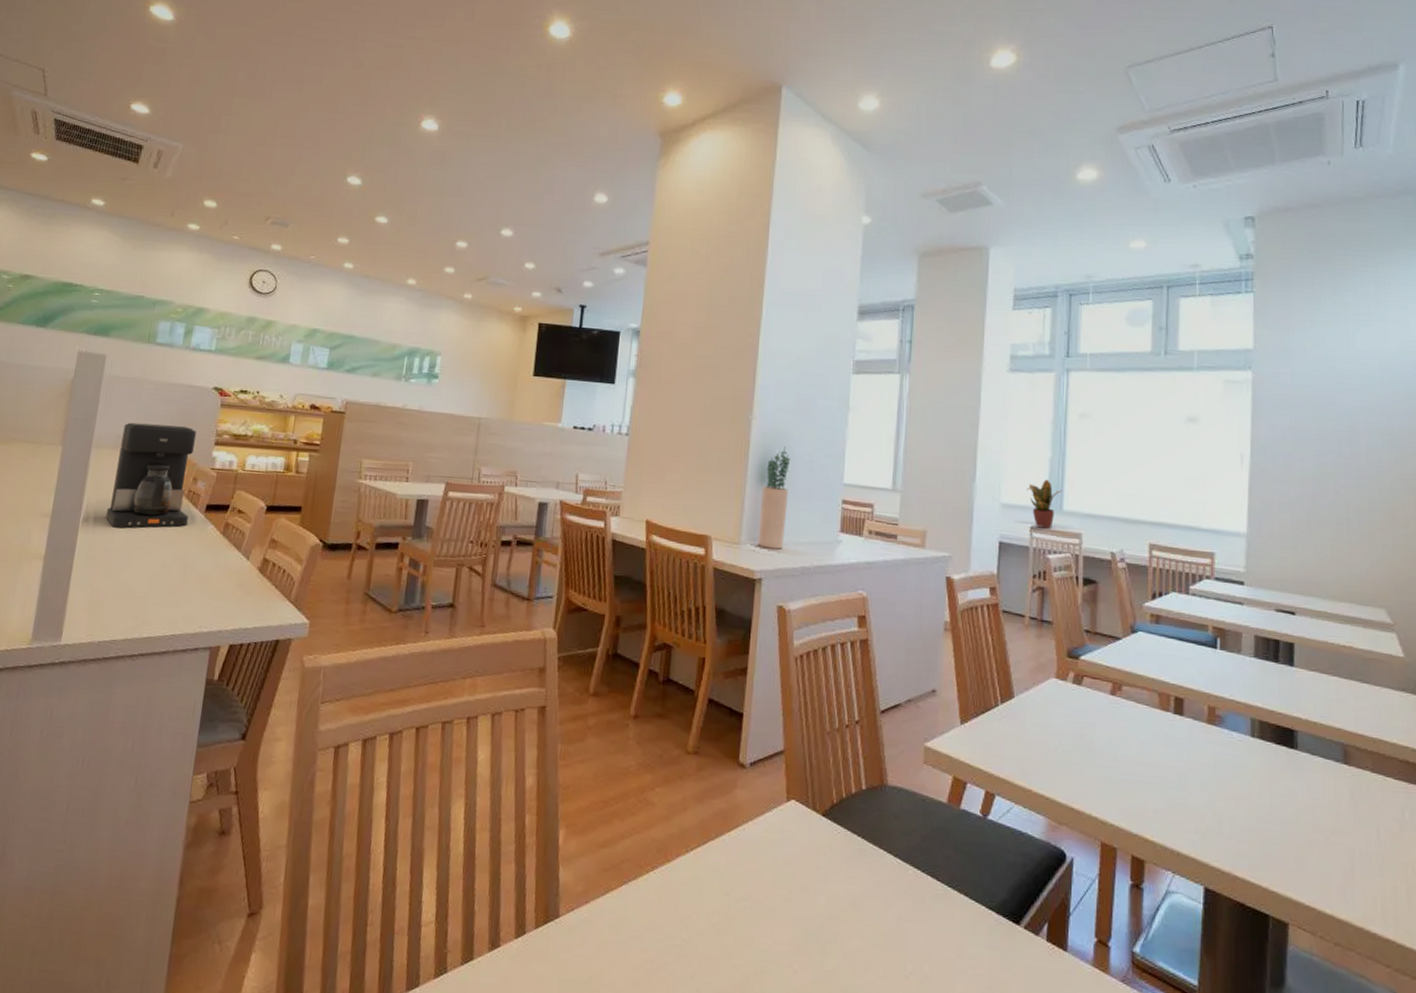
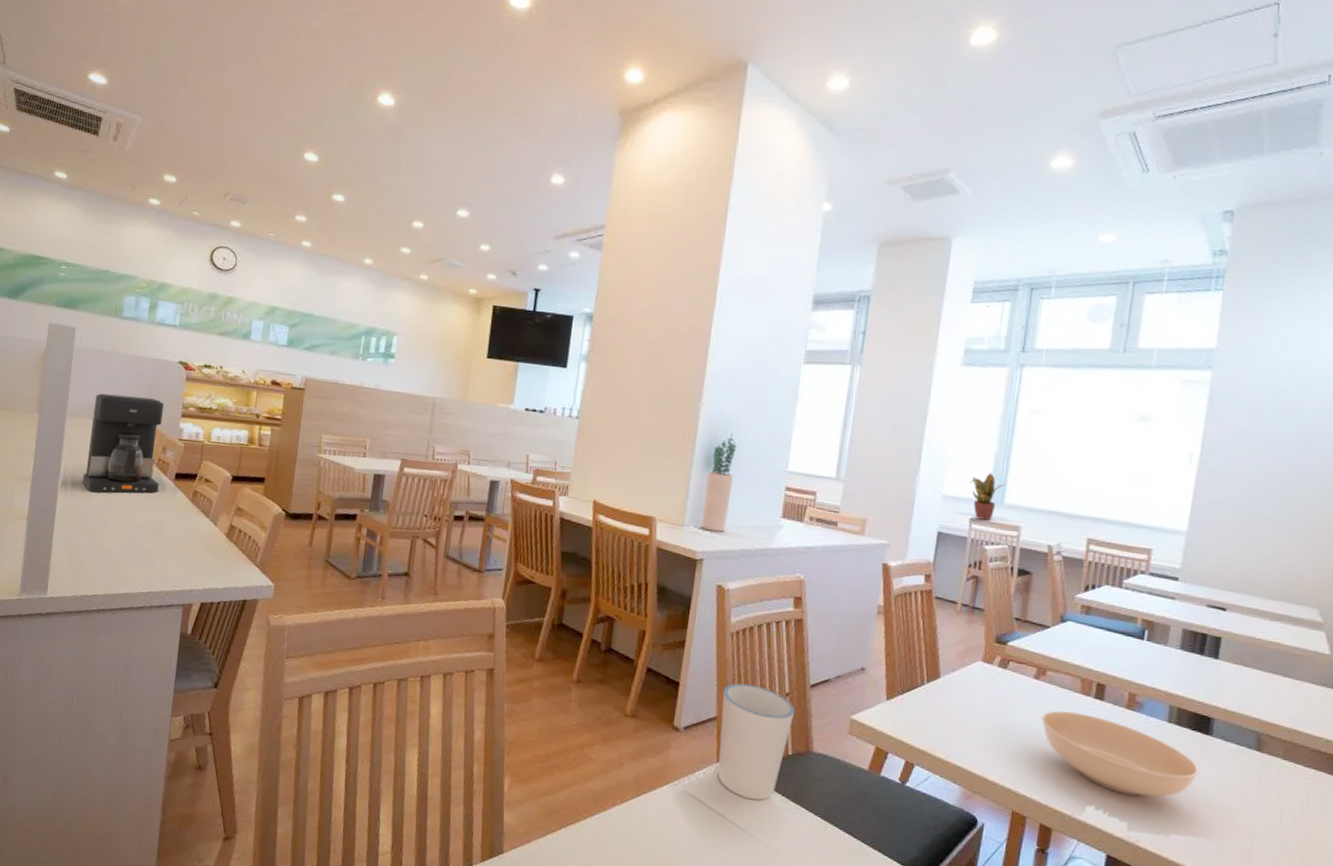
cup: none [788,712,867,844] -> present [717,683,795,801]
bowl: none [1121,728,1290,820] -> present [1040,710,1200,797]

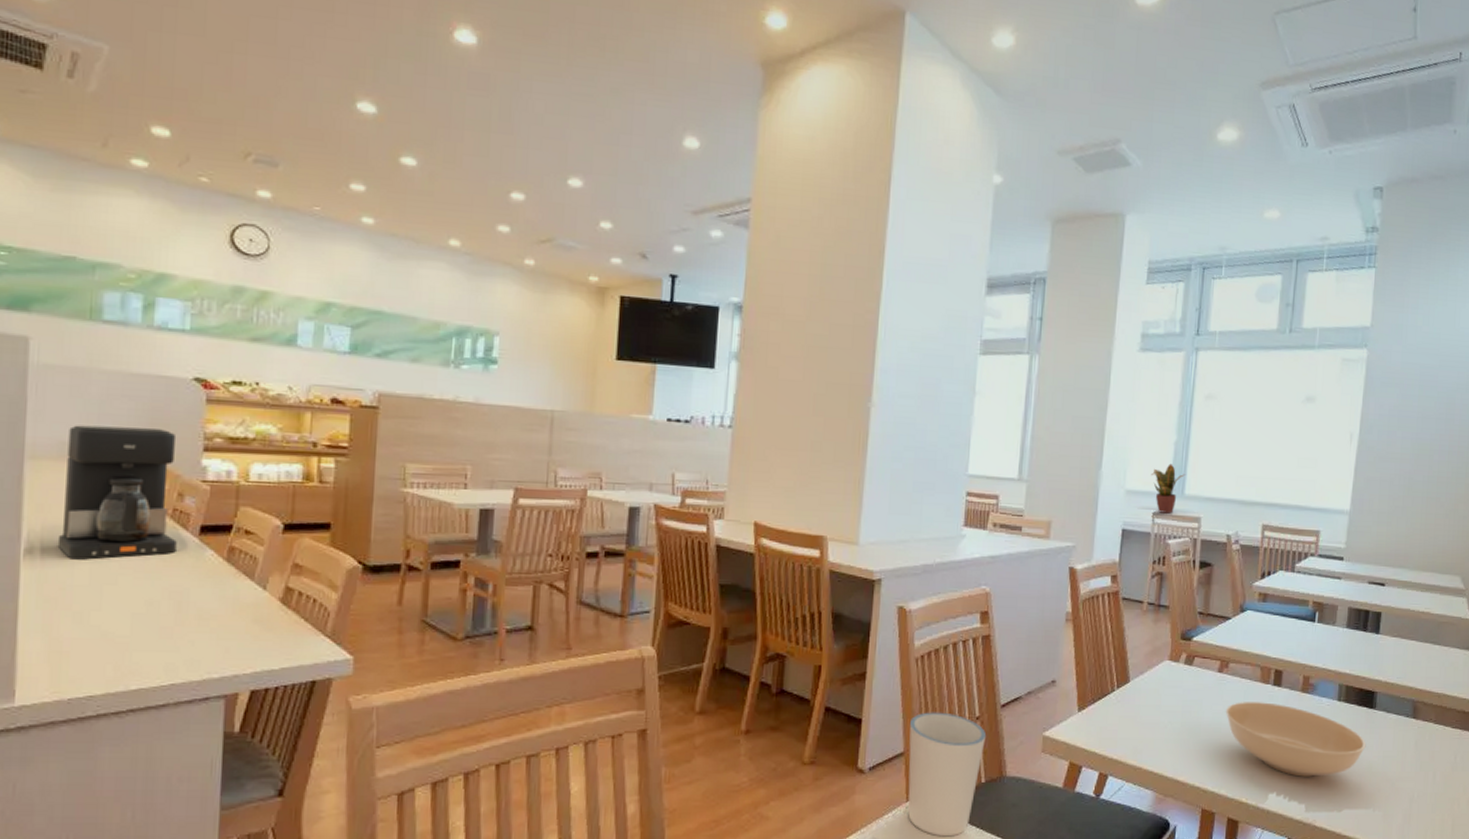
vase: present [700,434,736,532] -> none [876,437,912,547]

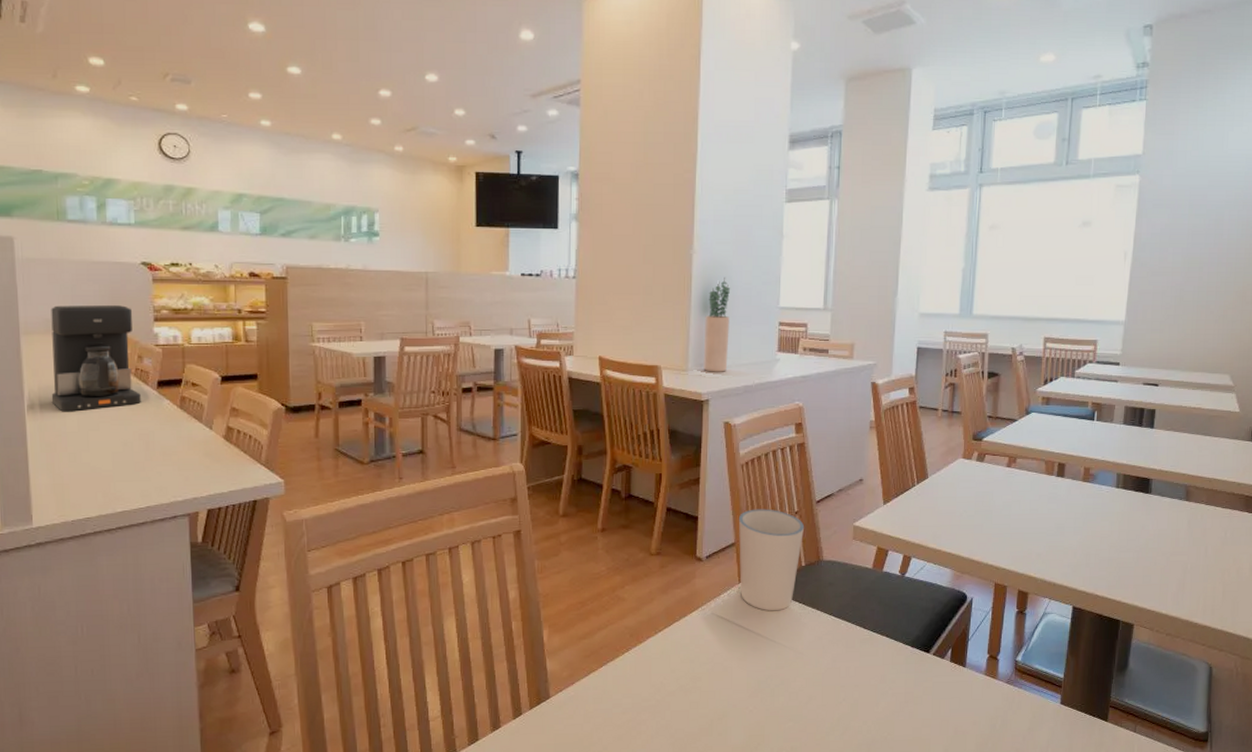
vase: none [876,437,912,547] -> present [703,278,730,372]
potted plant: present [1151,463,1185,514] -> none [942,288,973,332]
bowl: present [1225,702,1366,777] -> none [1014,491,1143,554]

